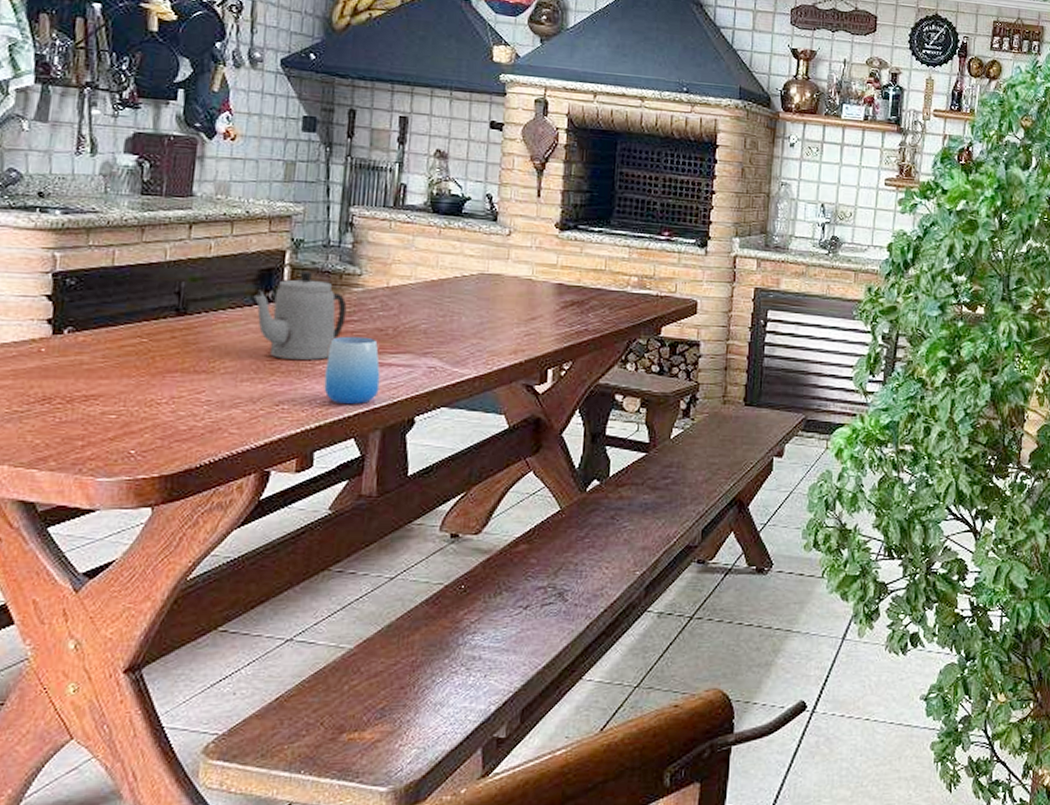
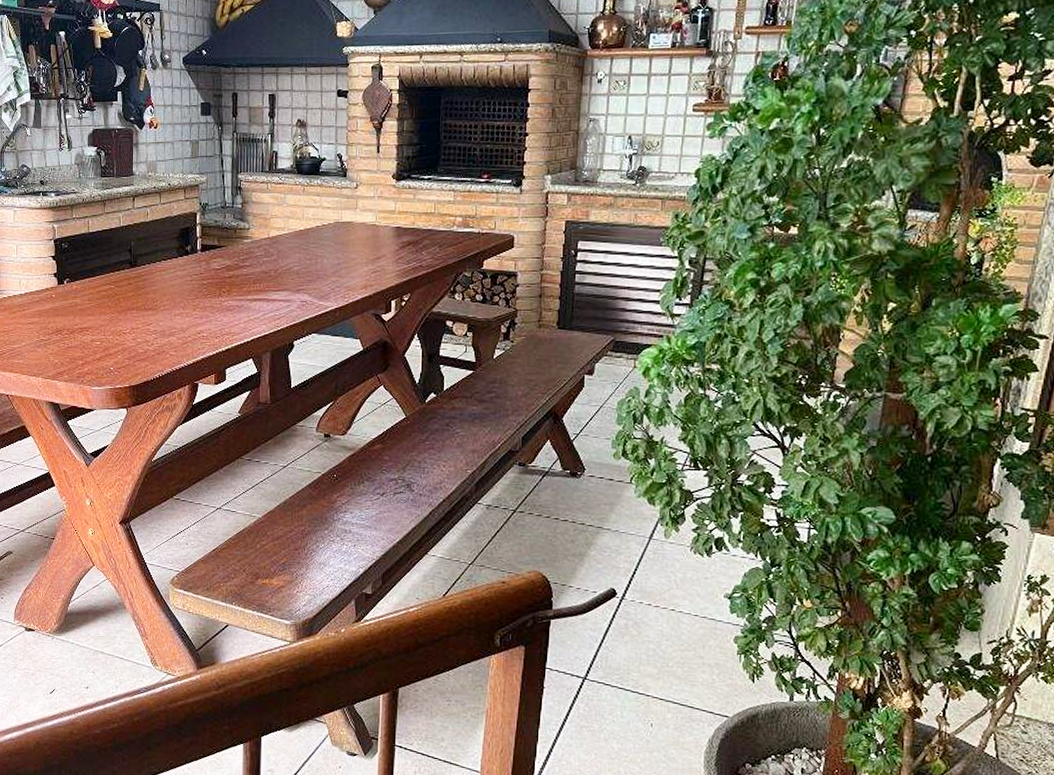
teapot: present [253,272,347,360] -> none [178,229,241,298]
cup: present [324,336,381,405] -> none [229,278,268,333]

